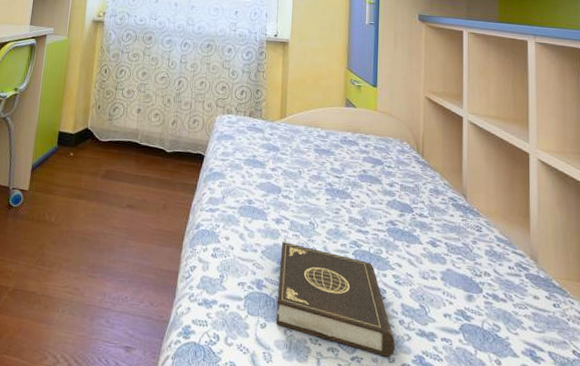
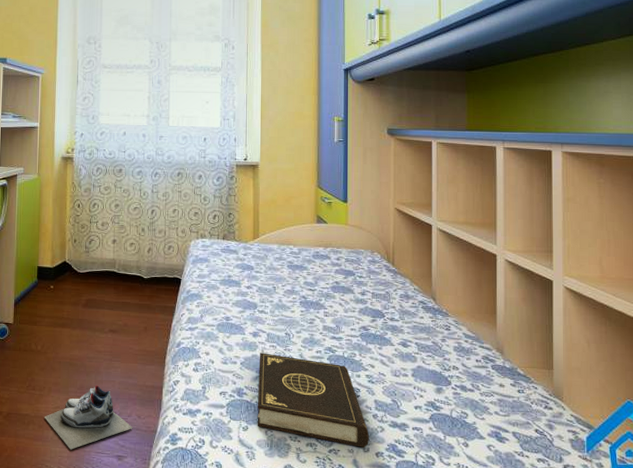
shoe: none [51,265,144,336] -> present [44,385,133,450]

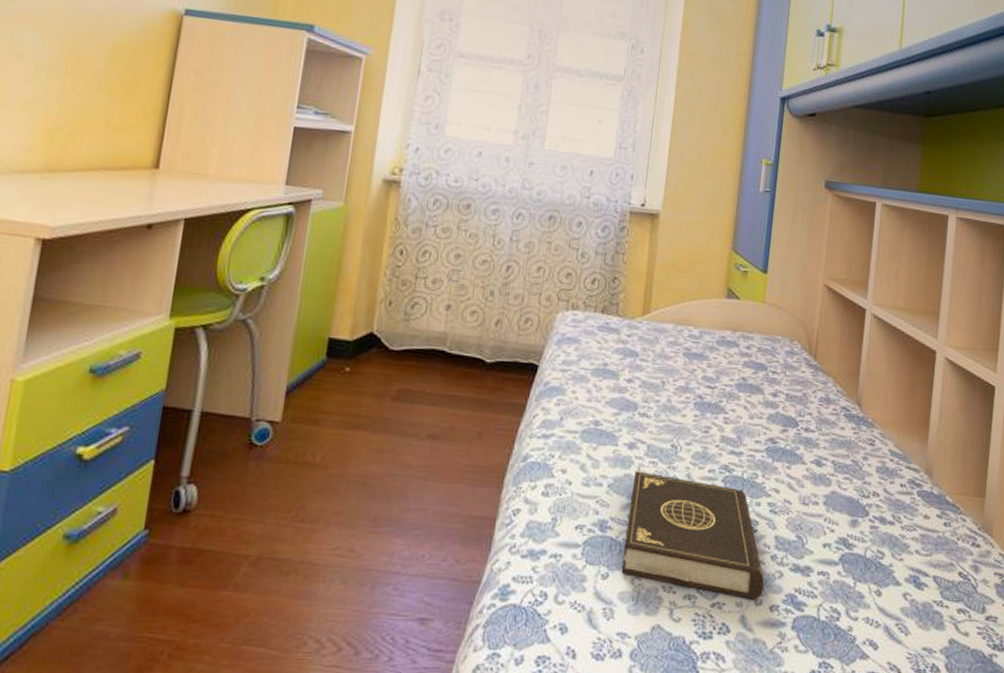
shoe: present [44,385,133,450] -> none [313,515,447,611]

